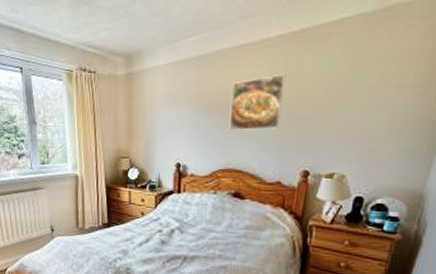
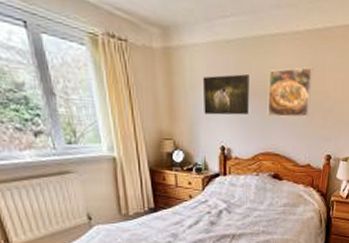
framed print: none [161,90,210,132] -> present [202,74,249,115]

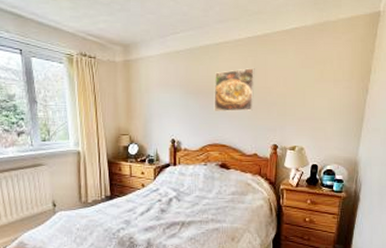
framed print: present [202,74,249,115] -> none [156,77,197,113]

